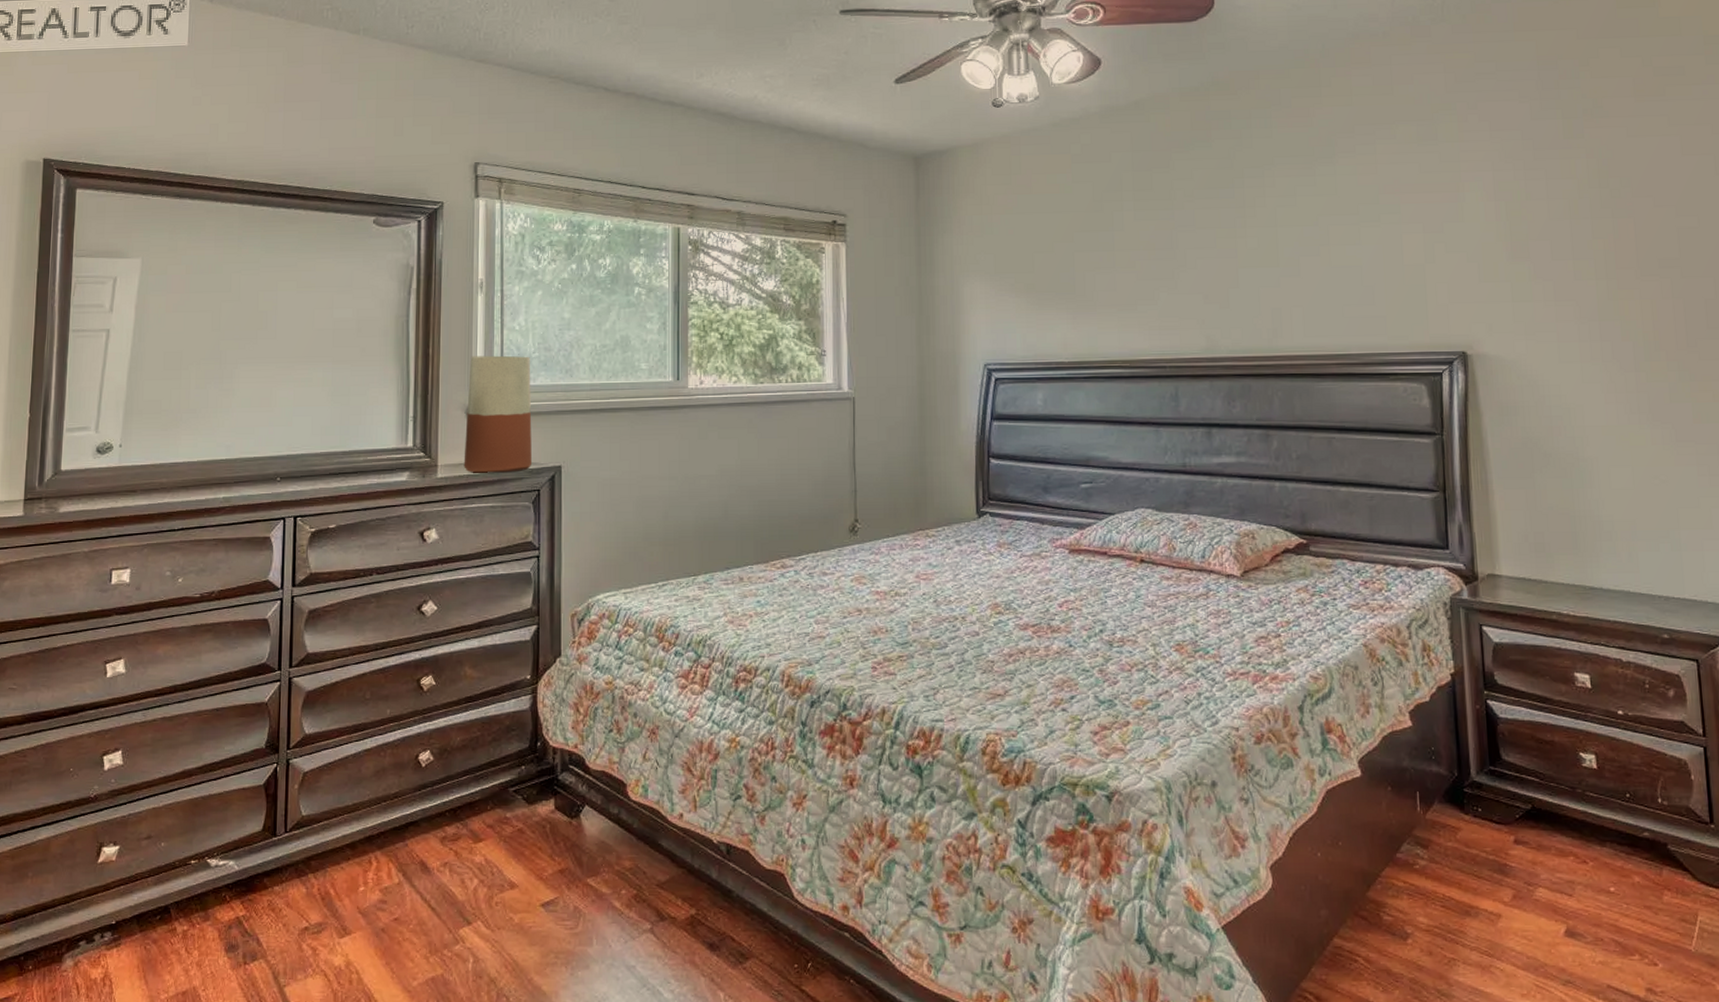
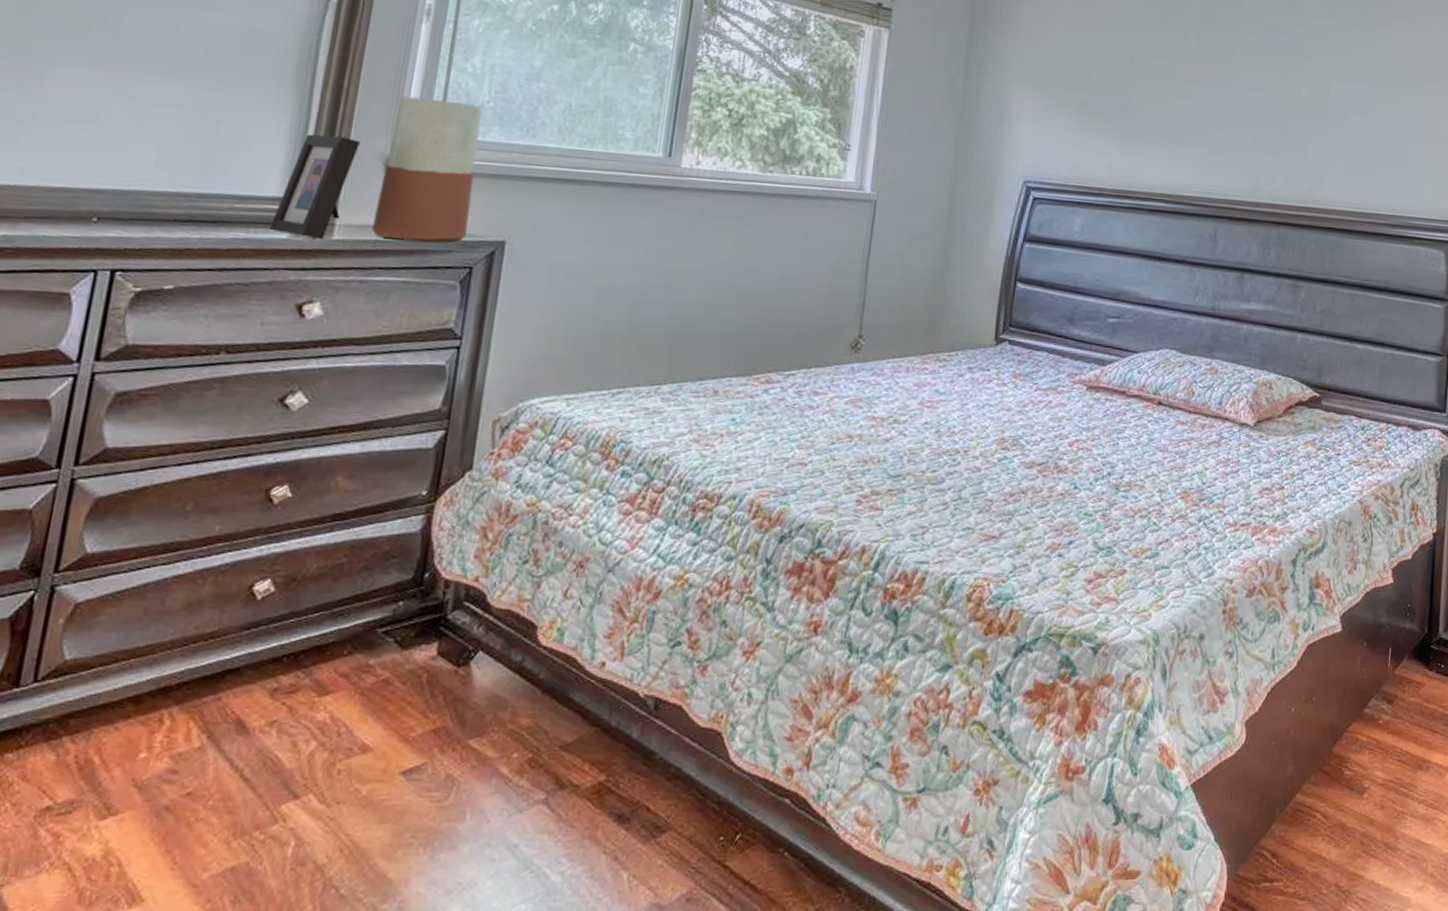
picture frame: none [394,395,447,479] -> present [270,134,360,240]

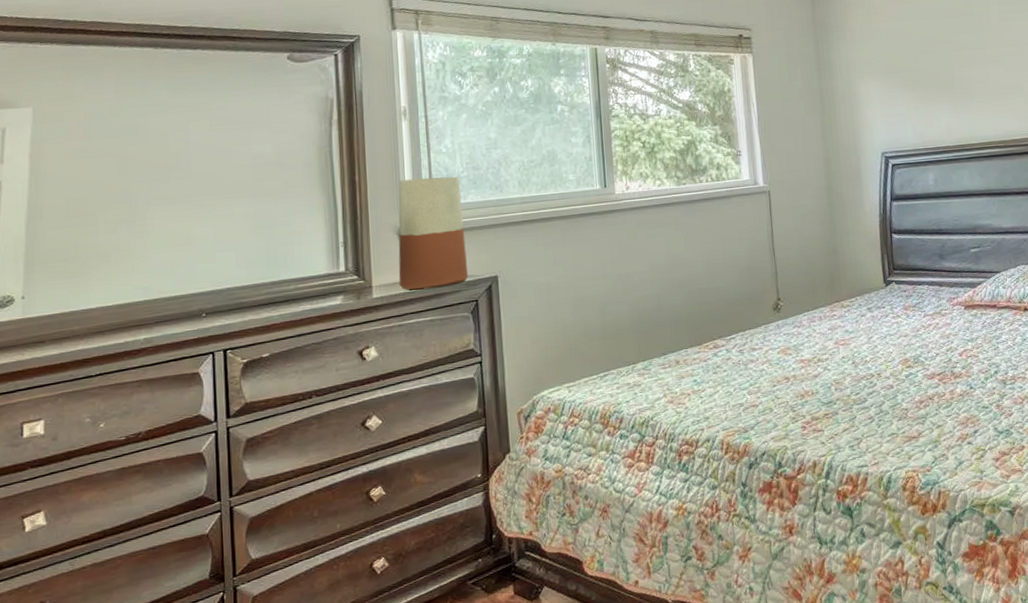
picture frame: present [270,134,360,240] -> none [327,219,377,300]

